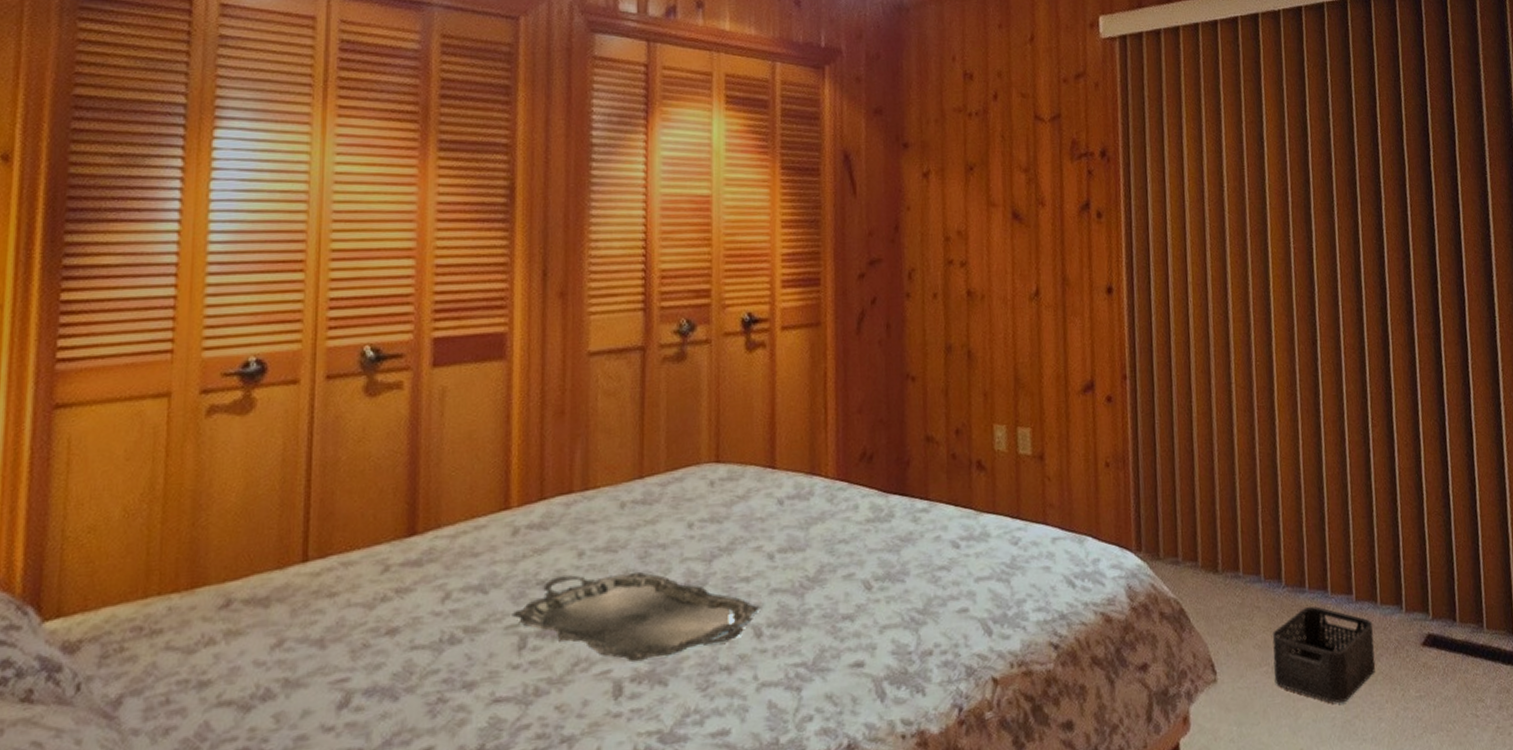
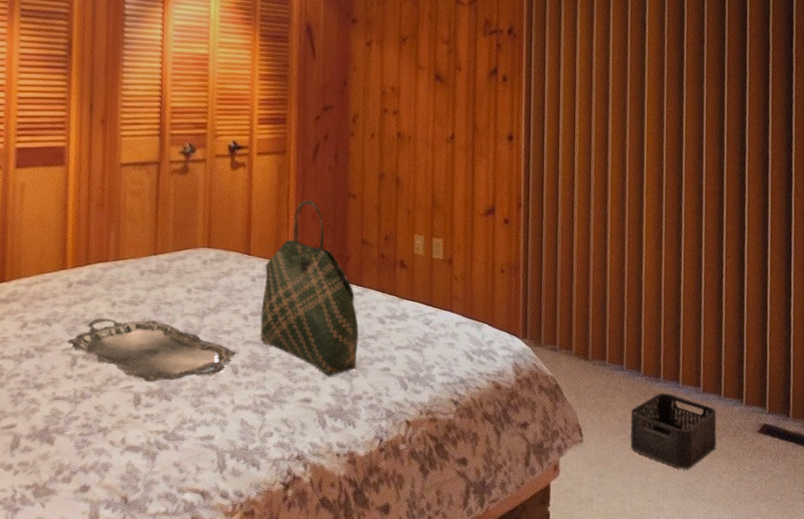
tote bag: none [791,387,926,627] -> present [260,200,359,376]

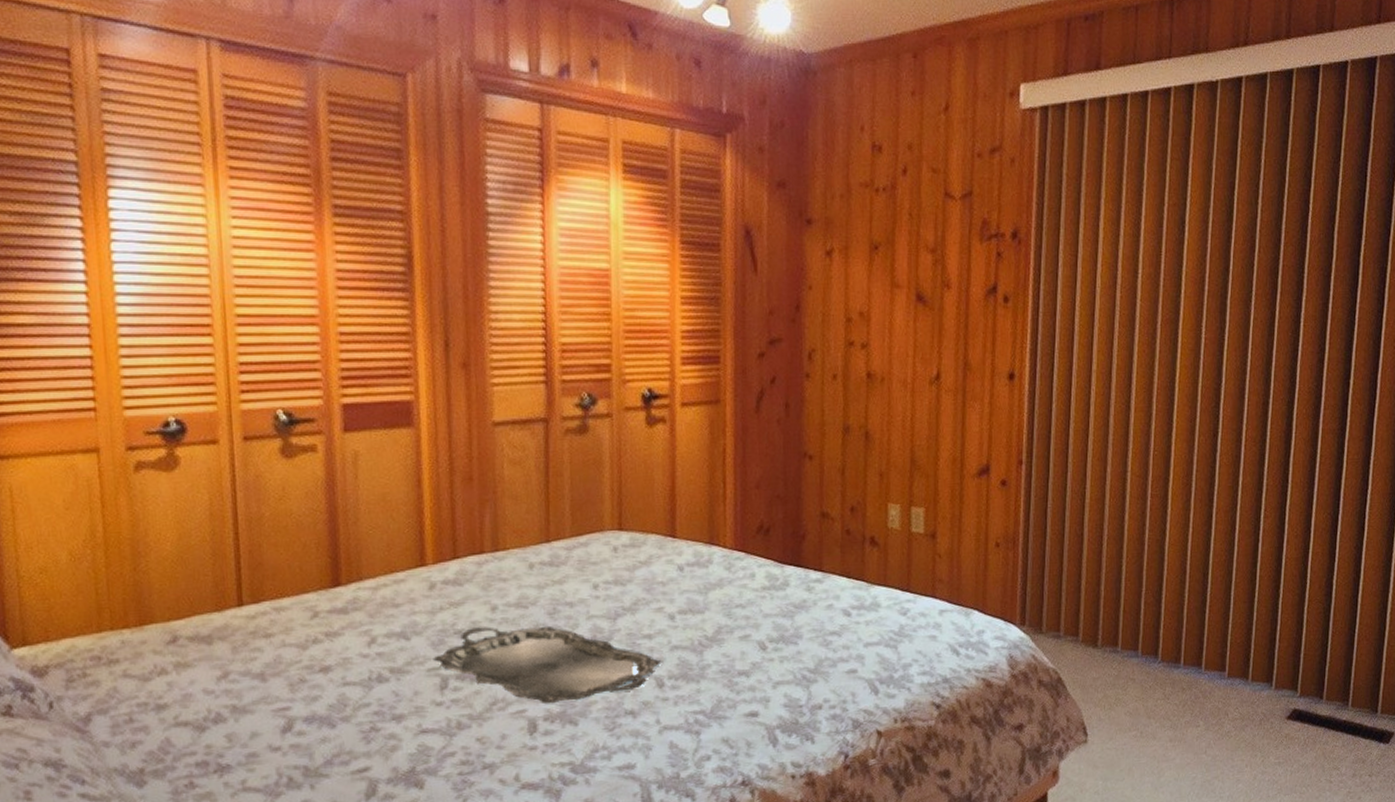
tote bag: present [260,200,359,376] -> none [690,464,818,683]
storage bin: present [630,392,717,470] -> none [1142,680,1242,766]

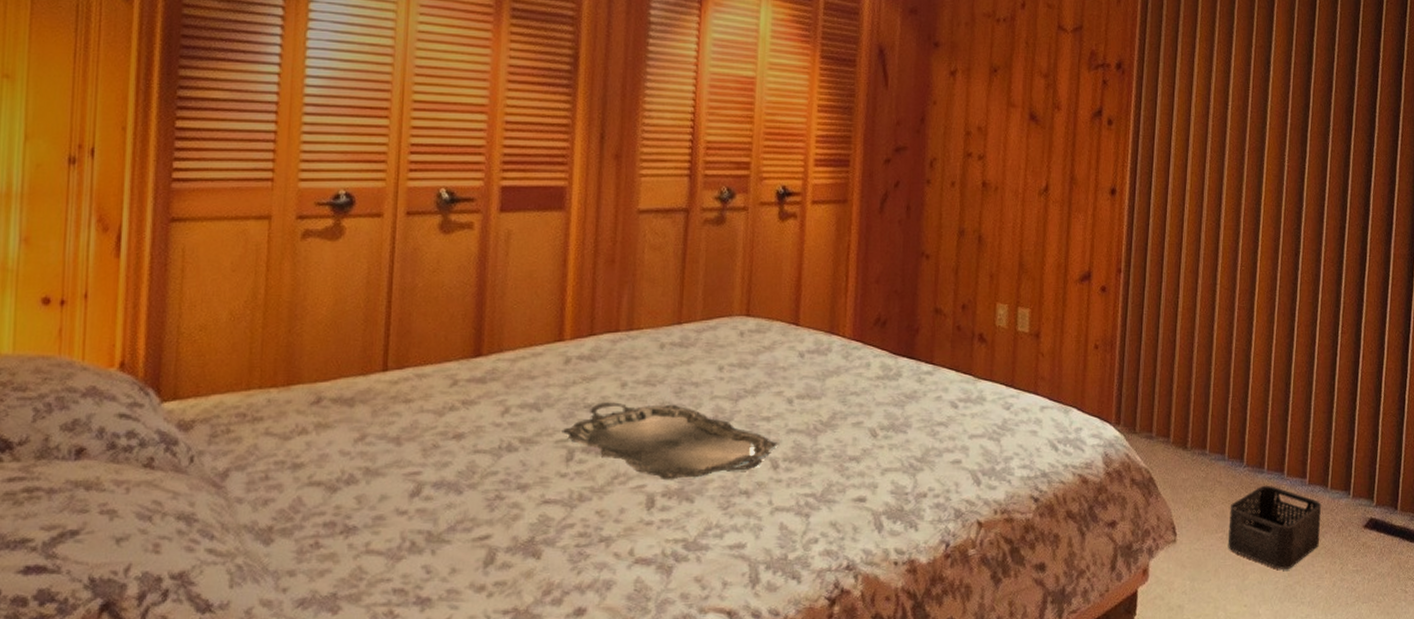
storage bin: none [1142,680,1242,766] -> present [1228,485,1322,570]

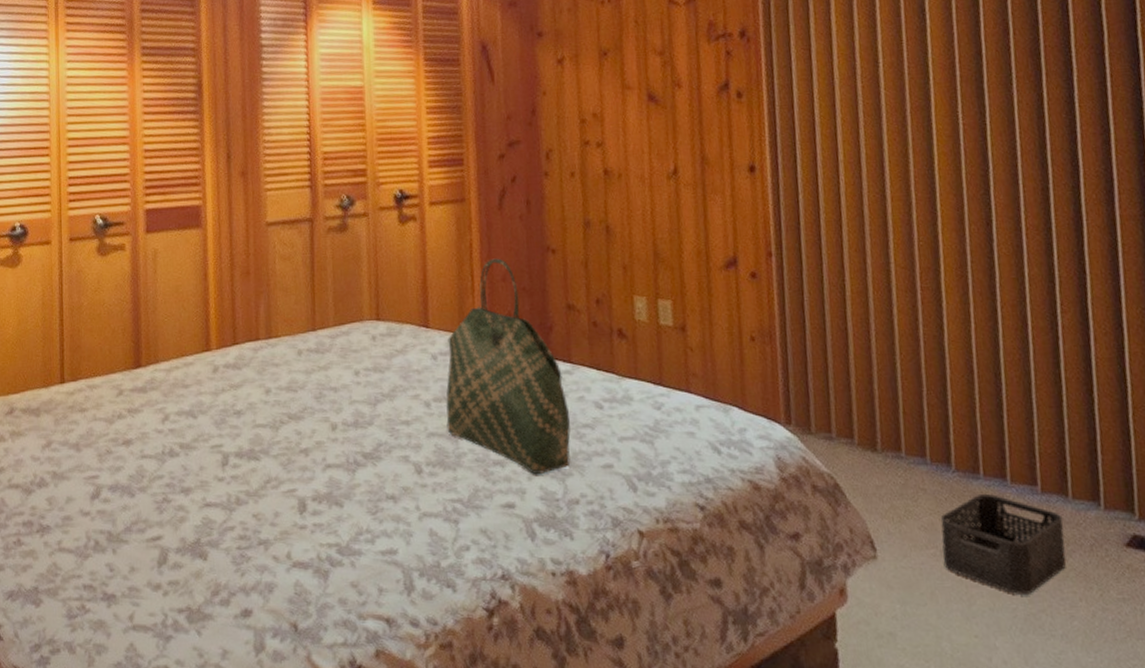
serving tray: present [562,402,778,481] -> none [216,408,420,485]
tote bag: none [807,260,927,470] -> present [445,258,571,475]

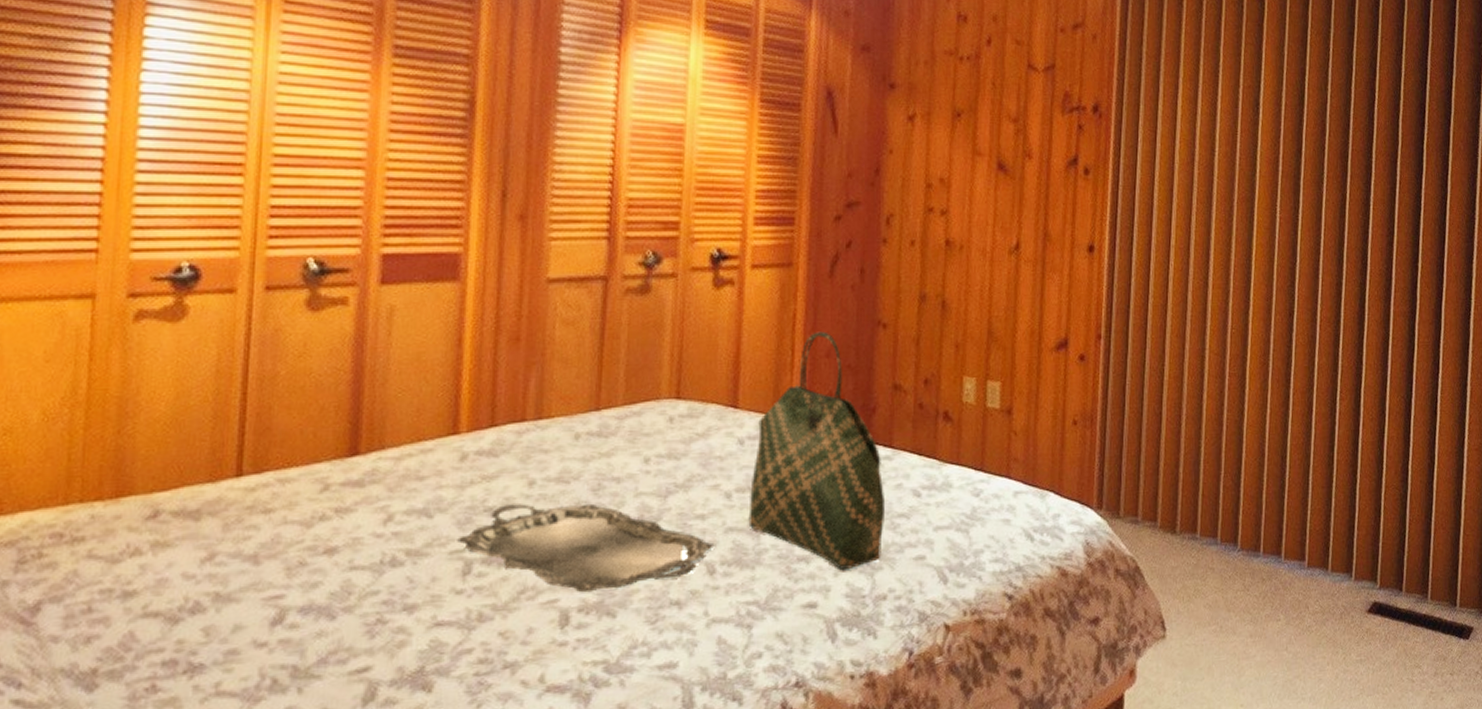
serving tray: none [216,408,420,485] -> present [457,503,715,593]
storage bin: present [940,493,1066,596] -> none [1221,570,1322,664]

